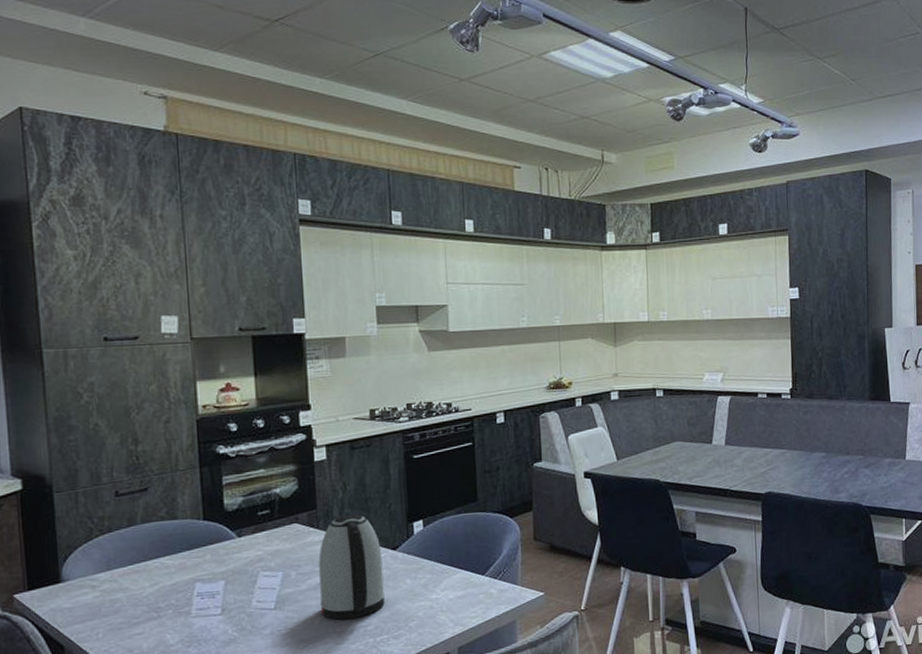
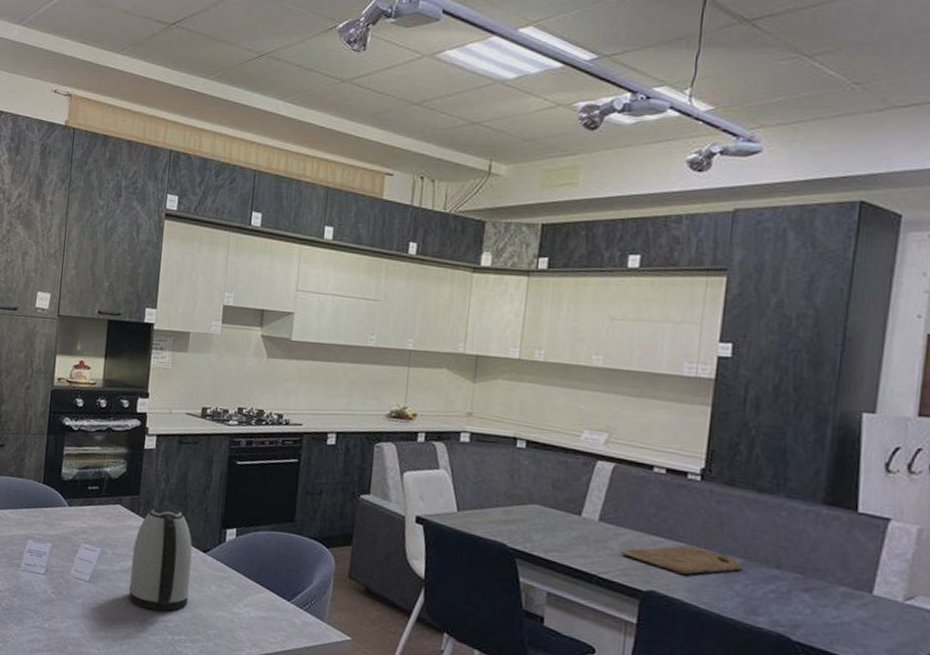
cutting board: none [743,450,826,475] -> present [619,545,743,575]

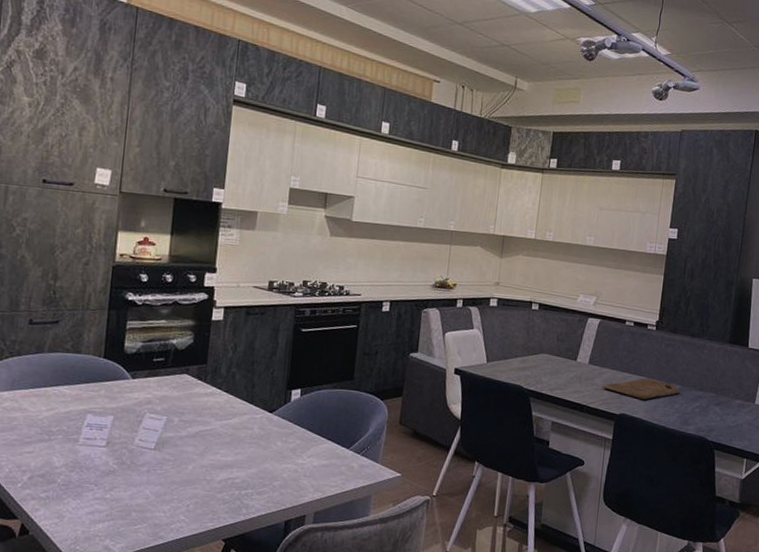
kettle: present [128,506,193,612] -> none [195,373,260,470]

